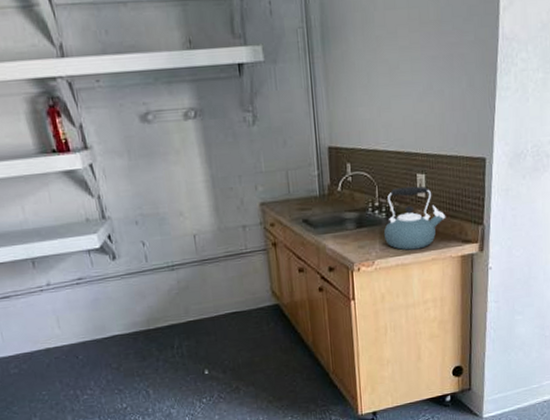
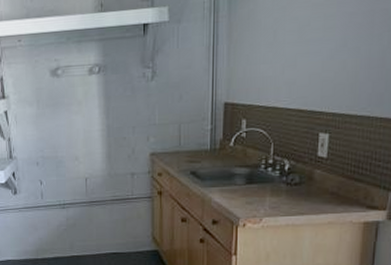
kettle: present [384,186,446,251] -> none [276,145,350,211]

